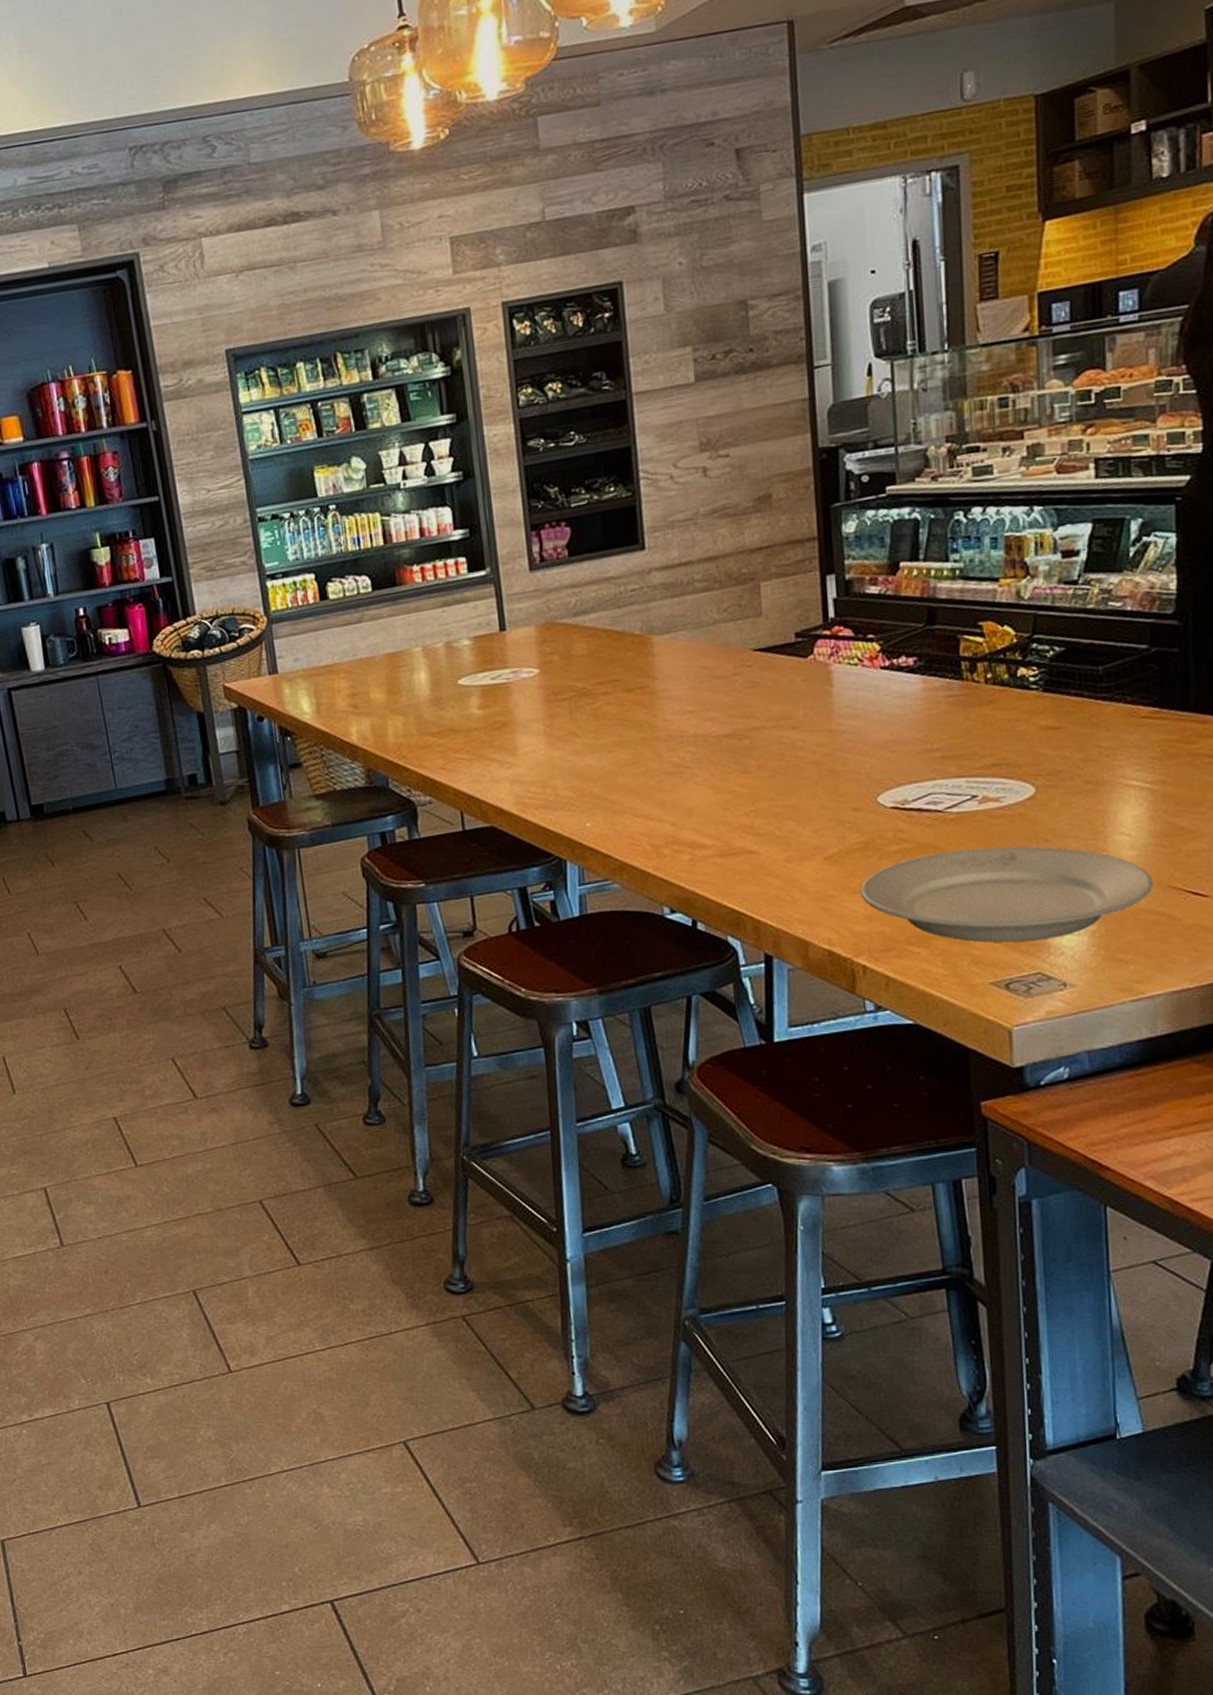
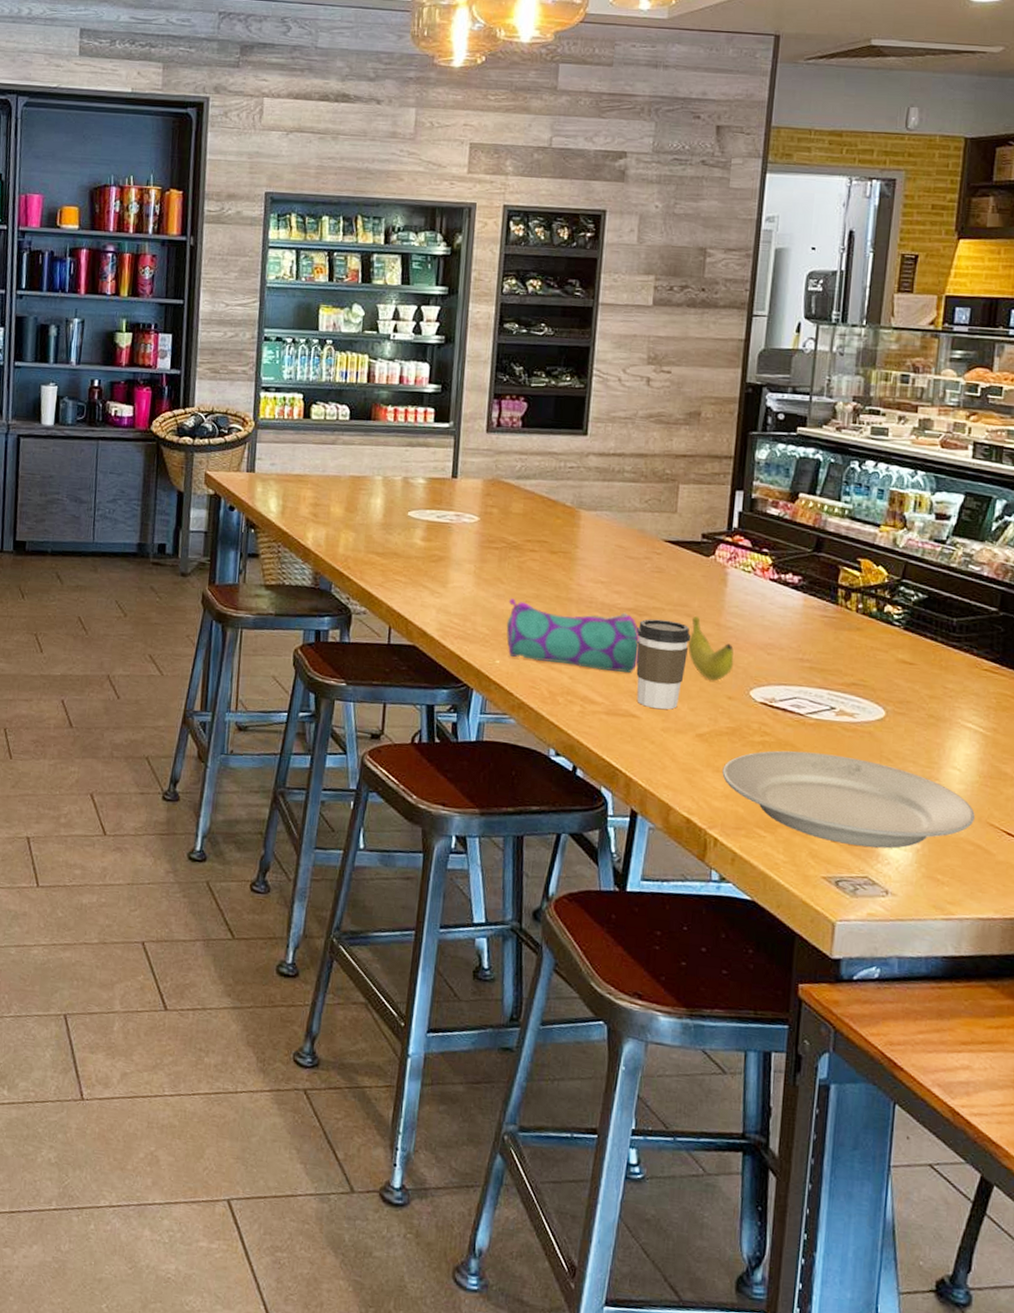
pencil case: none [588,740,746,816] -> present [506,598,640,673]
coffee cup: none [738,738,802,840] -> present [636,619,691,710]
banana: none [798,726,855,795] -> present [688,615,734,681]

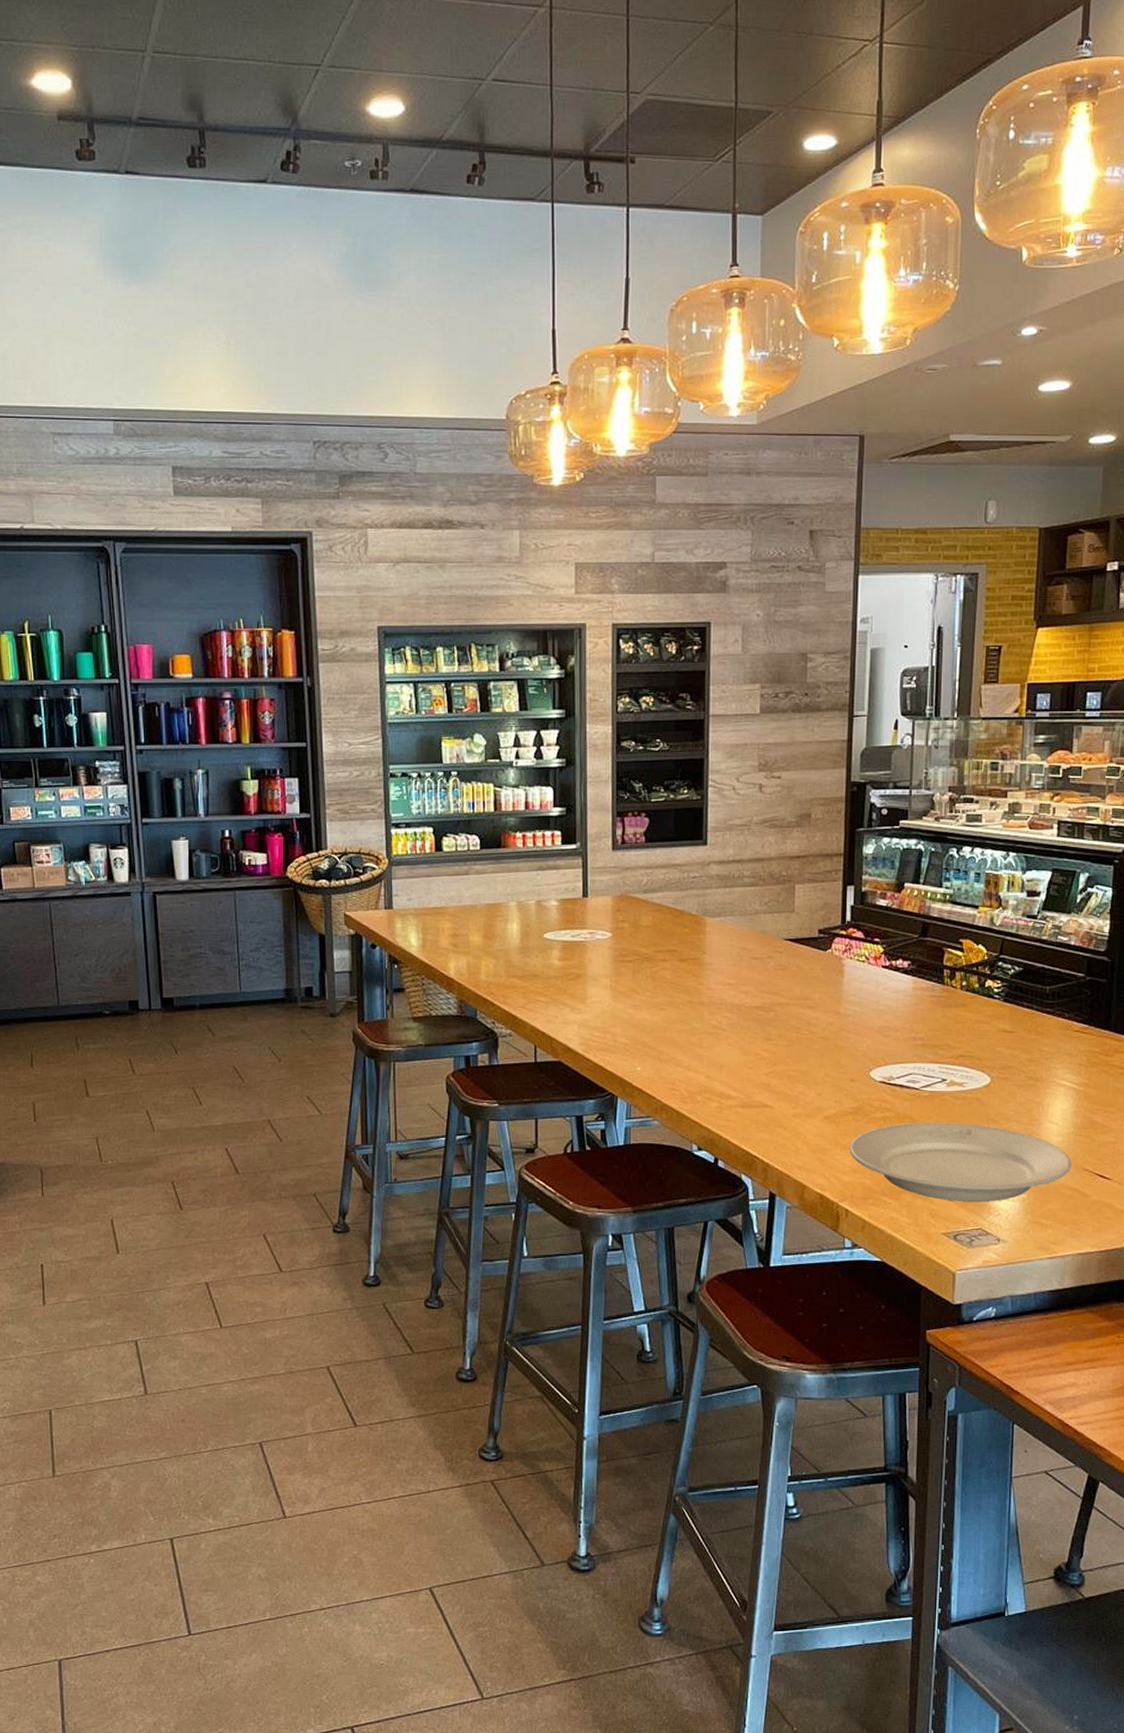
pencil case: present [506,598,640,673] -> none [644,1007,768,1066]
coffee cup: present [636,619,691,710] -> none [765,1014,814,1098]
banana: present [688,615,734,681] -> none [812,1007,854,1066]

